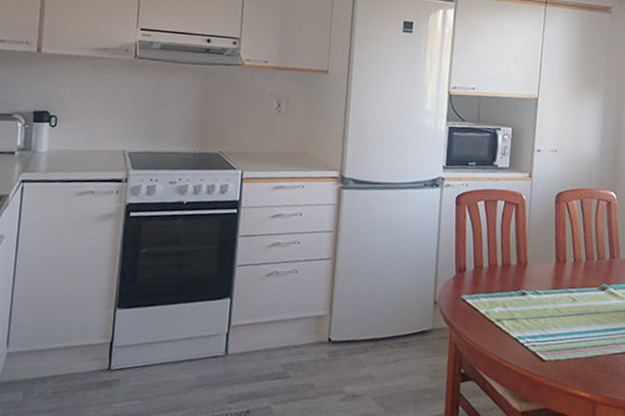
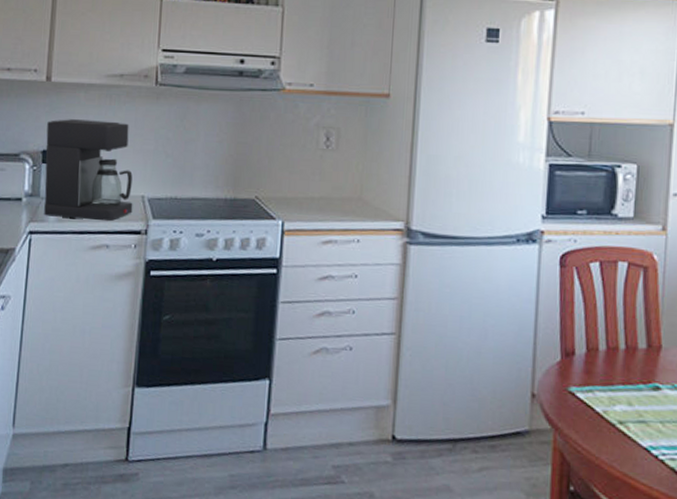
coffee maker: none [35,85,115,172] -> present [44,119,133,222]

